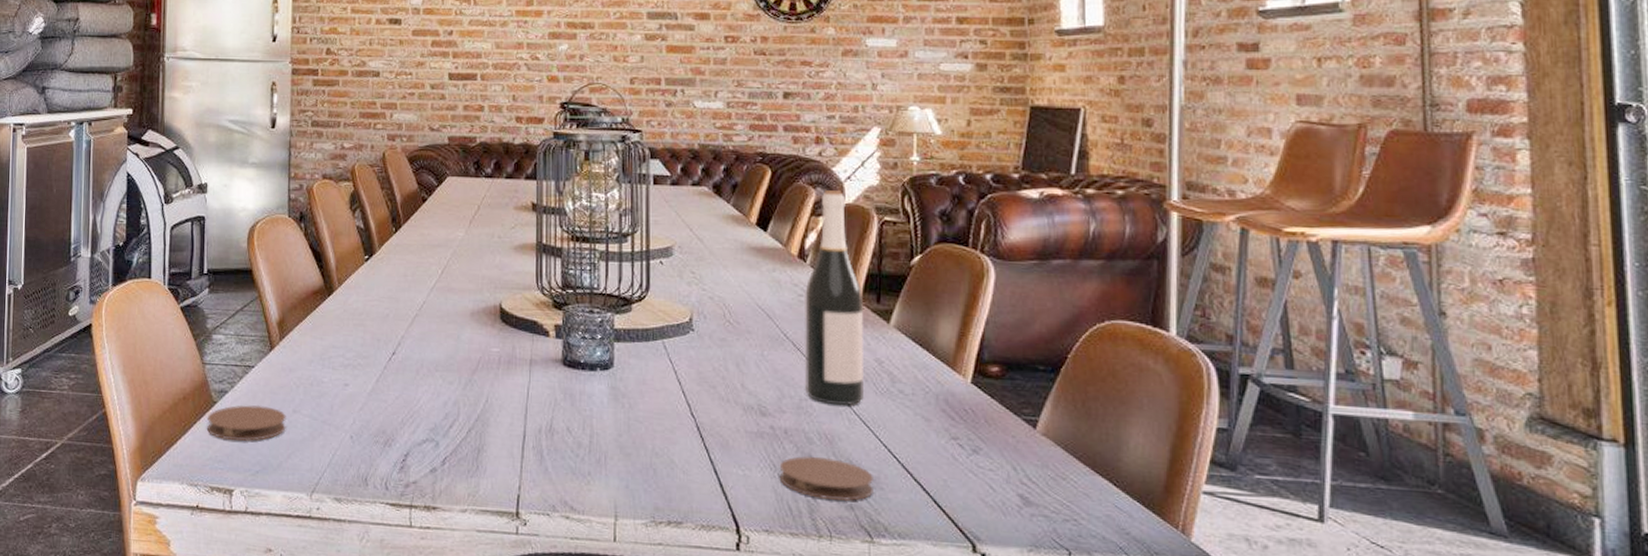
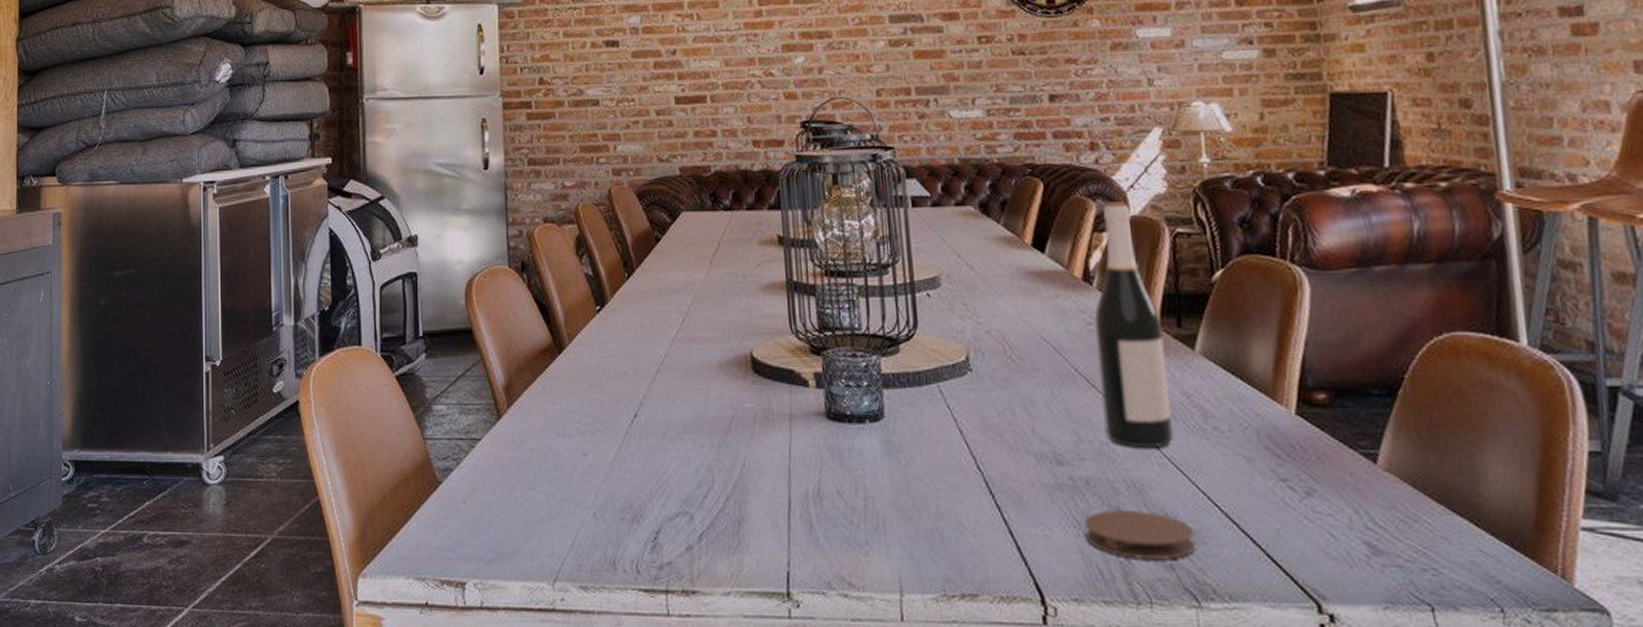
coaster: present [206,404,286,441] -> none [431,482,521,526]

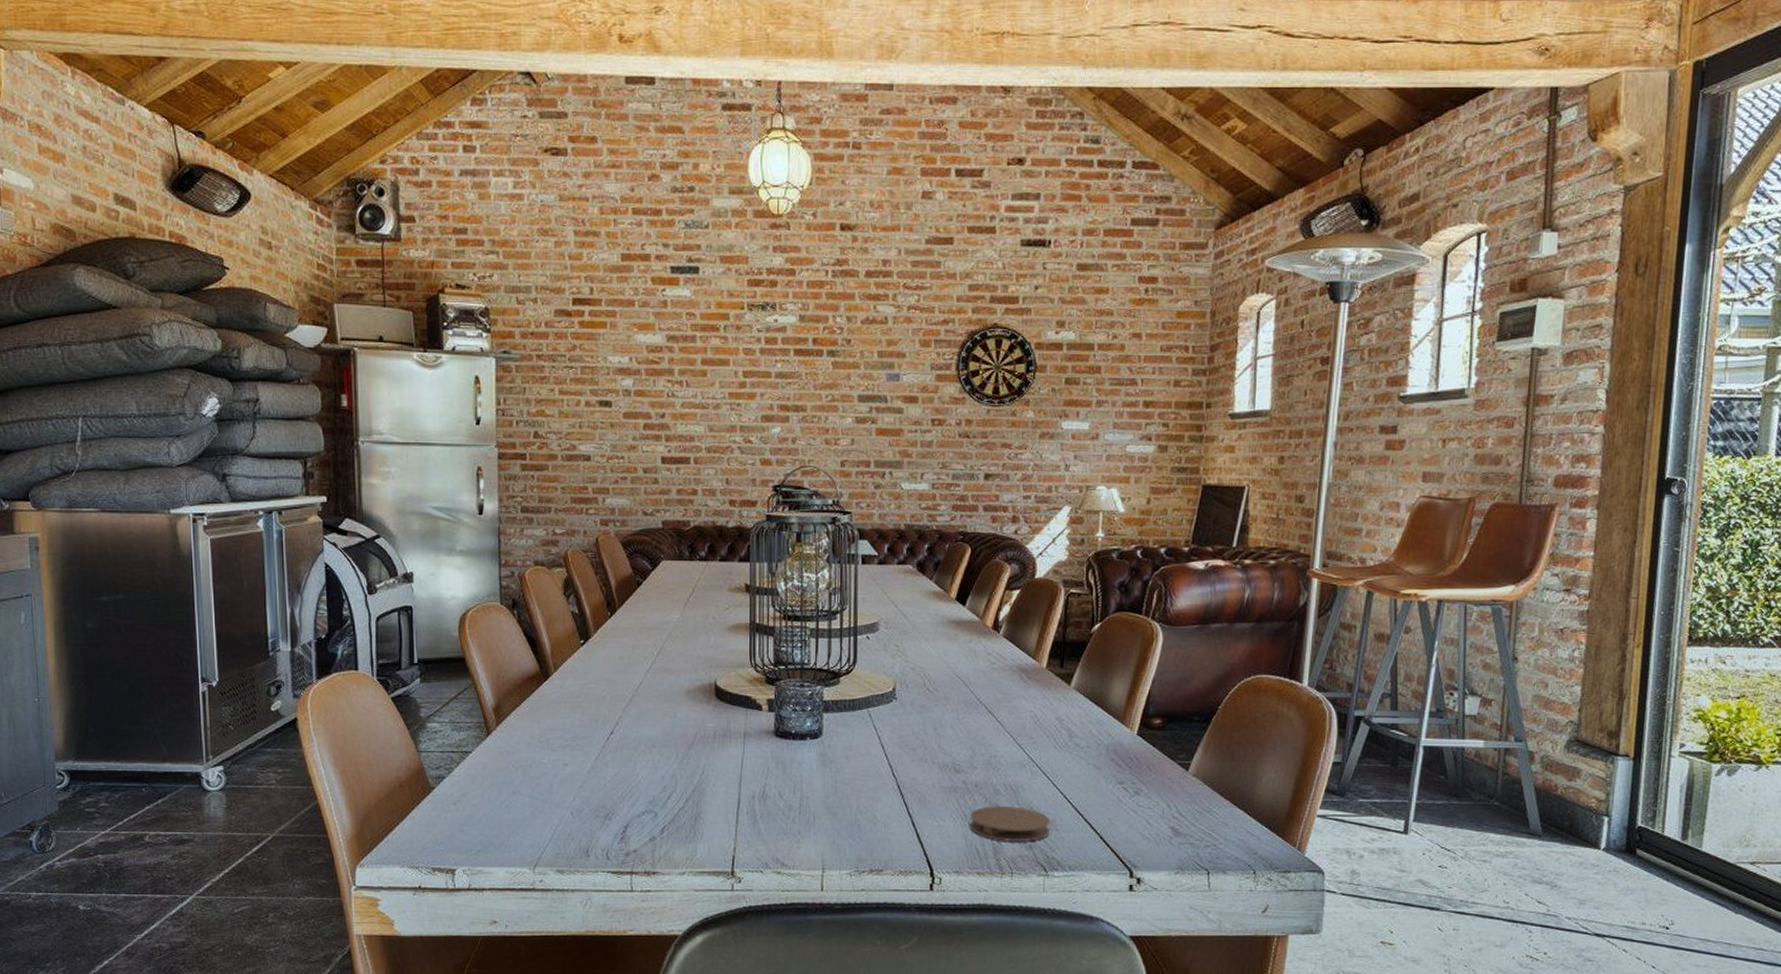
wine bottle: present [1094,202,1173,449] -> none [995,566,1049,760]

